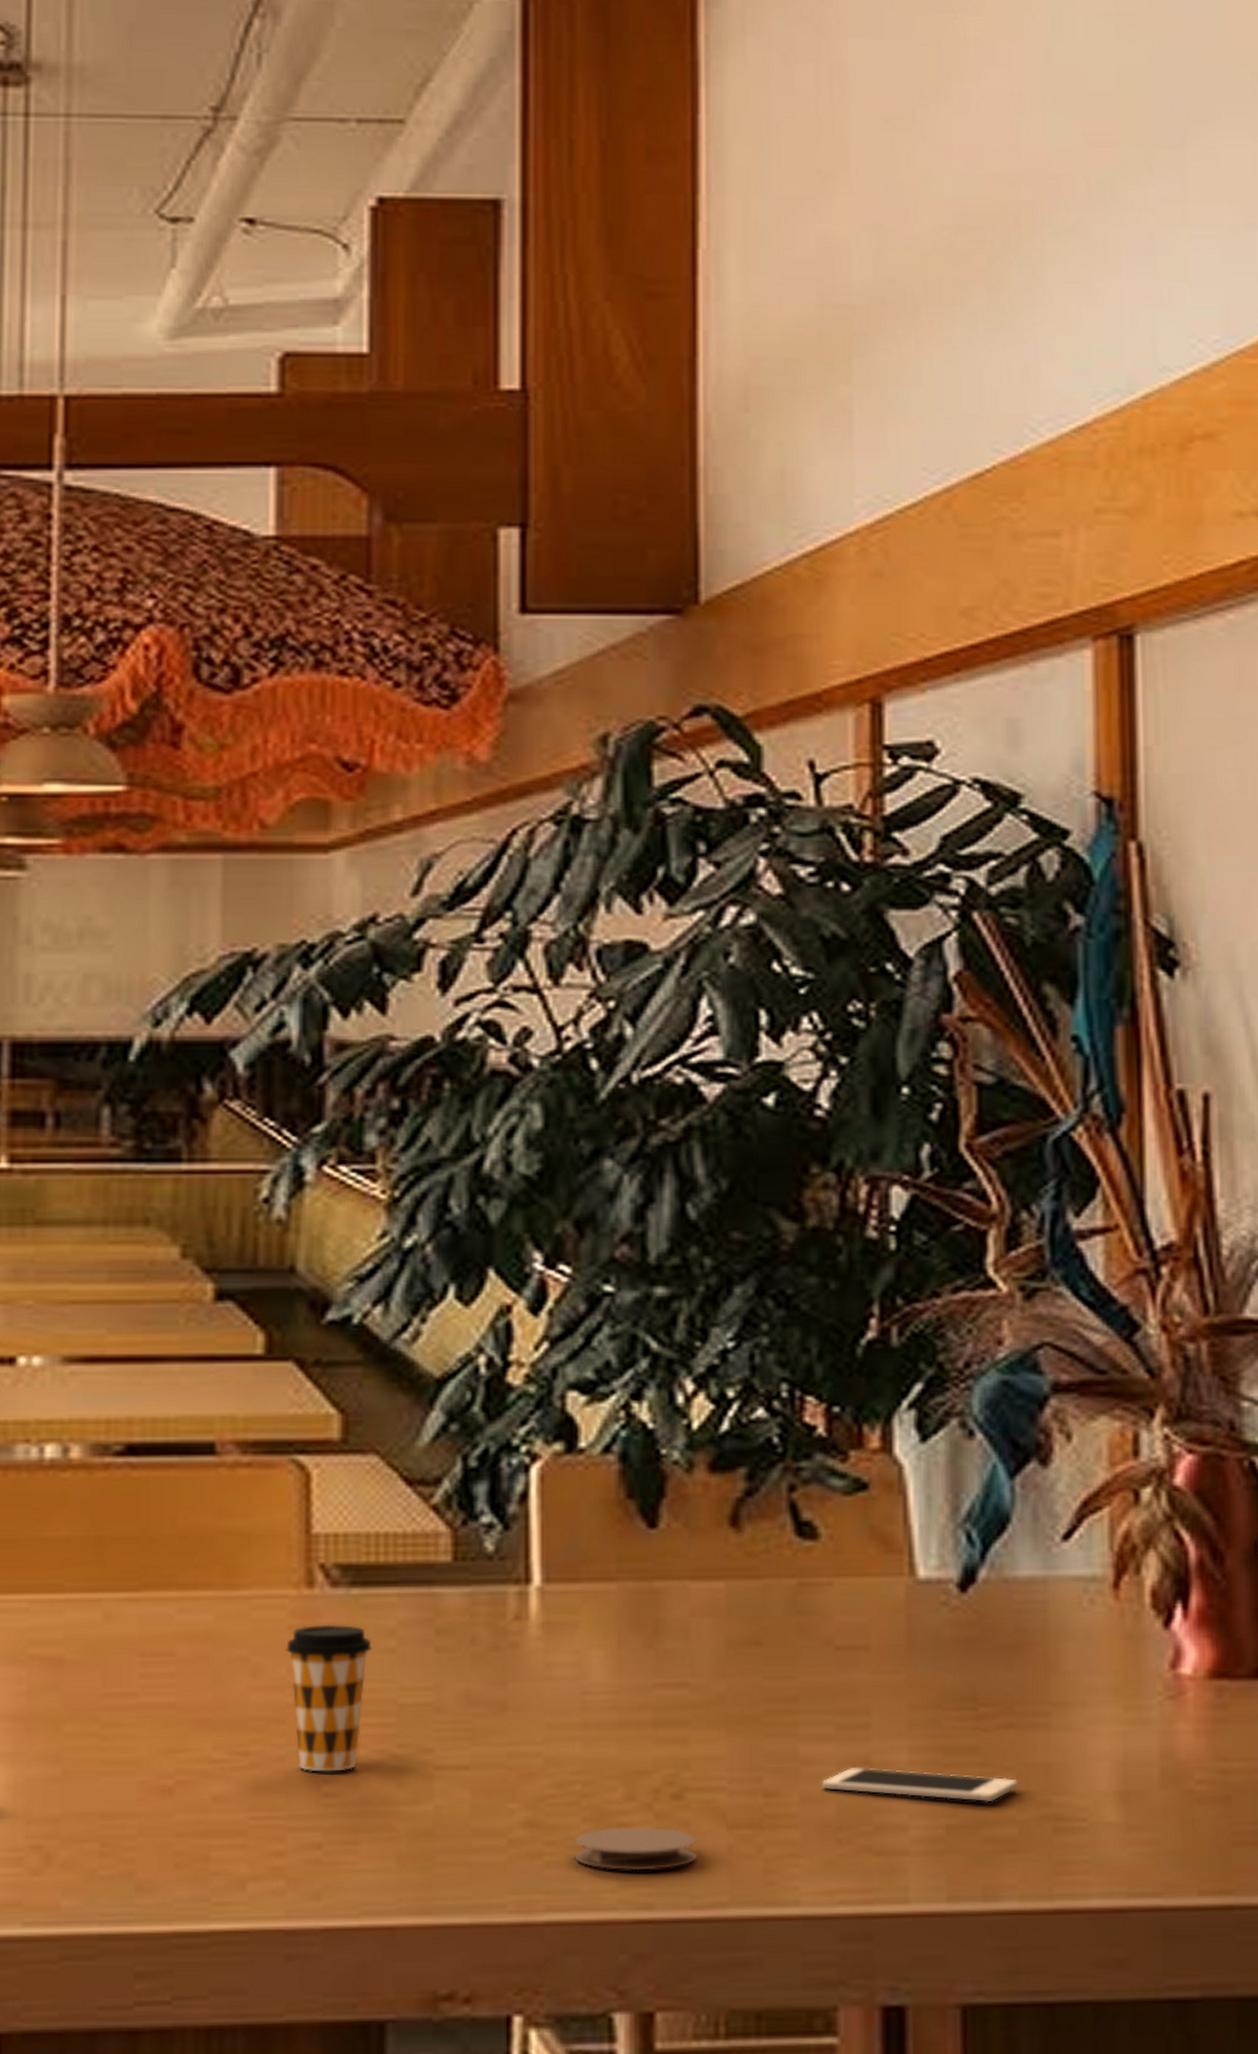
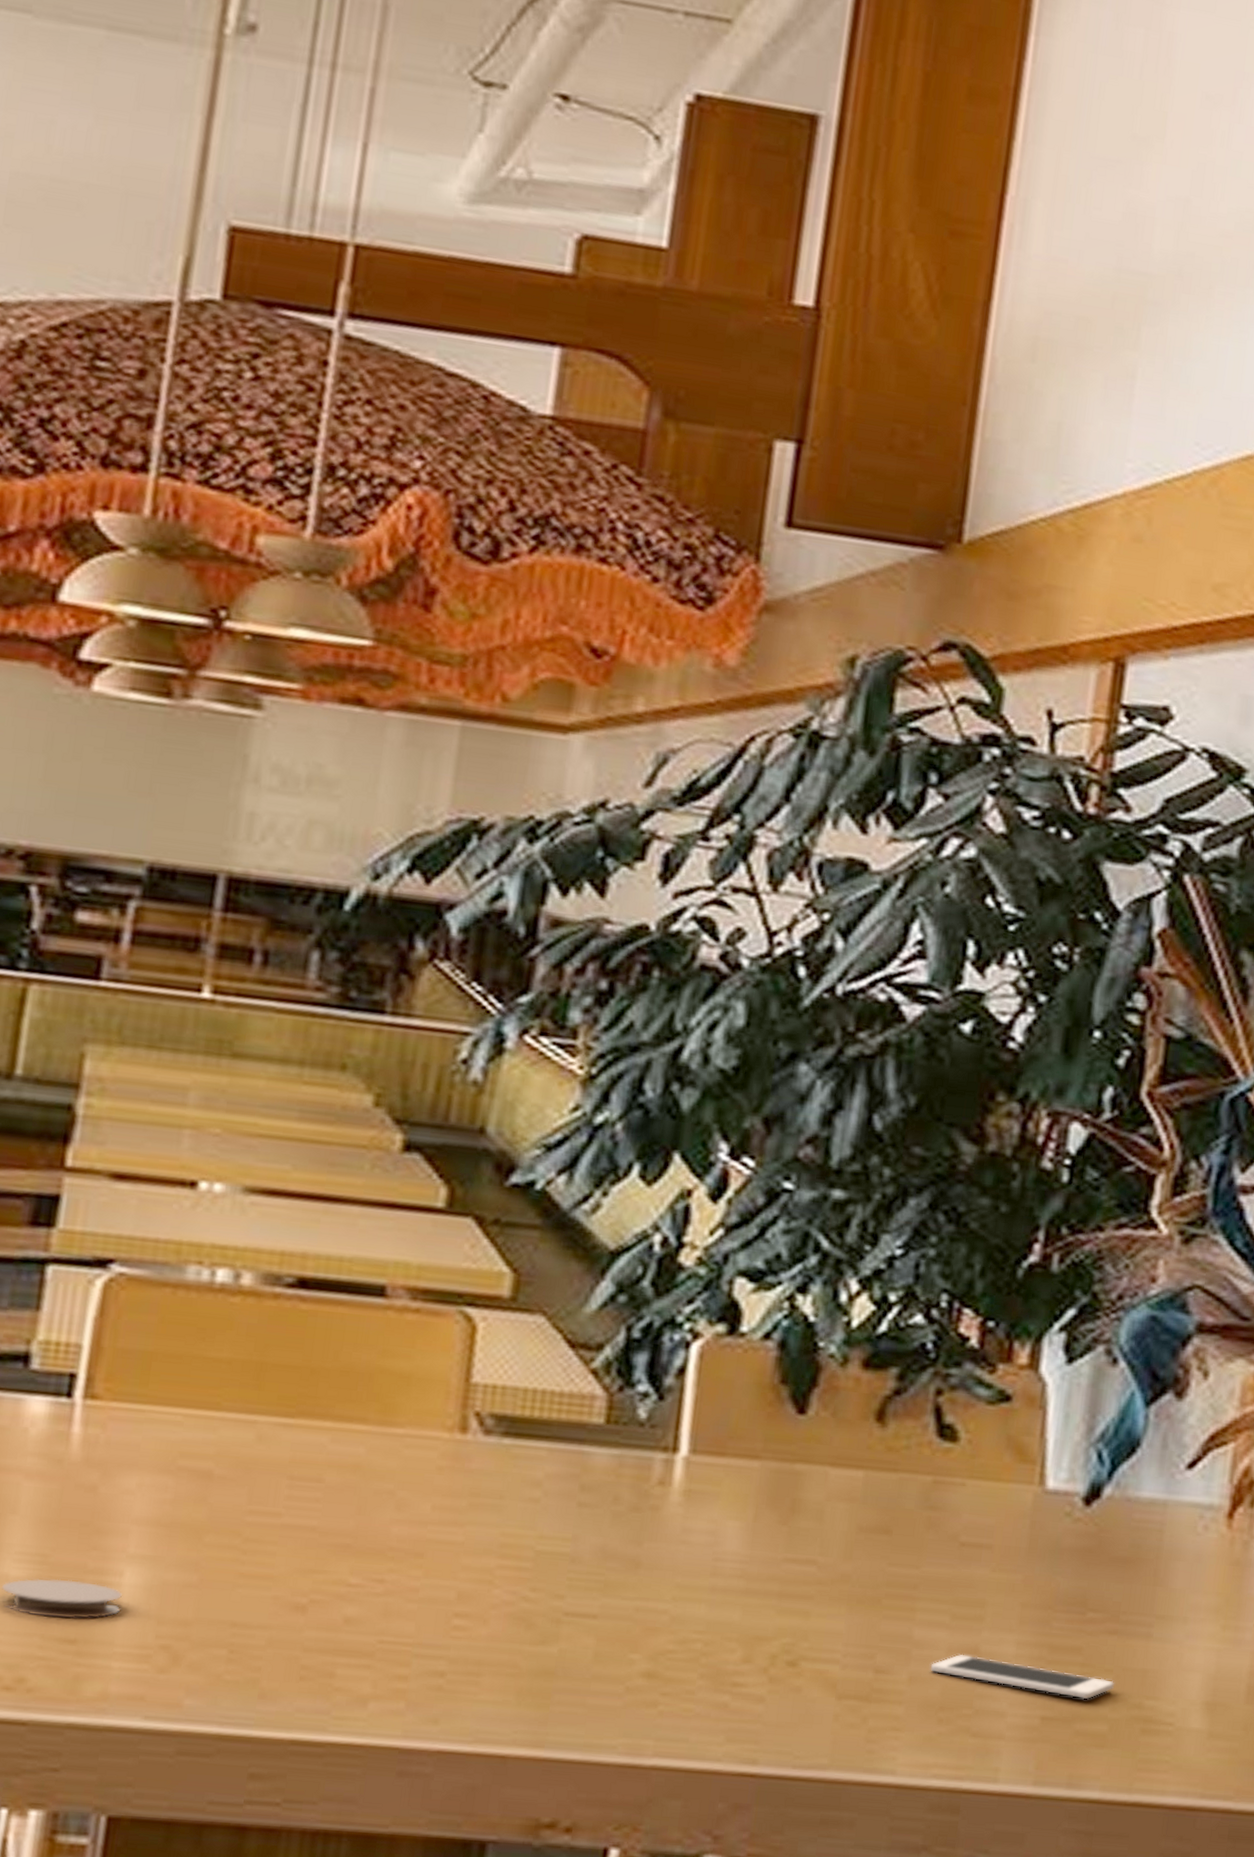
coffee cup: present [286,1624,372,1772] -> none [431,1468,517,1607]
coaster: present [574,1826,697,1871] -> none [687,1685,806,1730]

